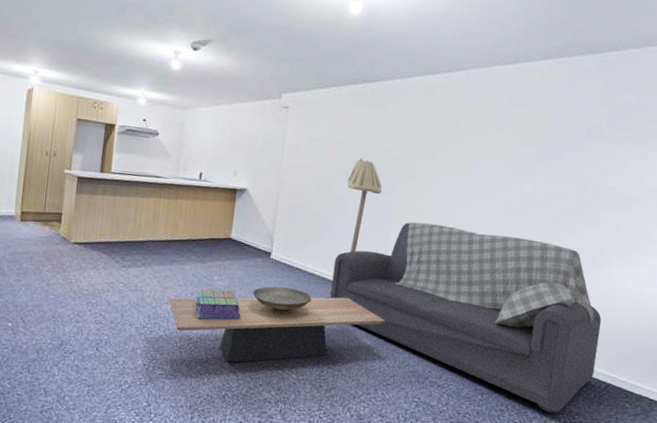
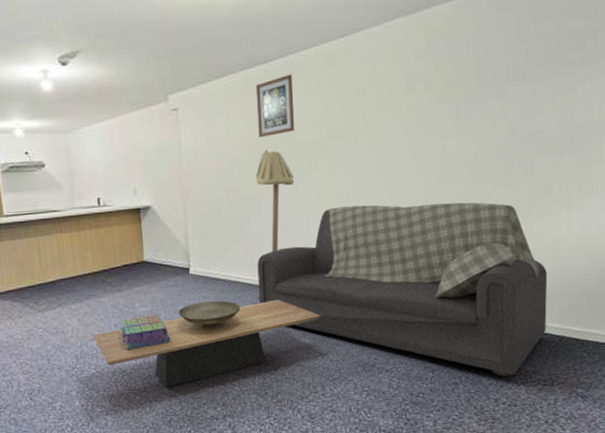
wall art: none [356,95,396,147] -> present [255,73,295,138]

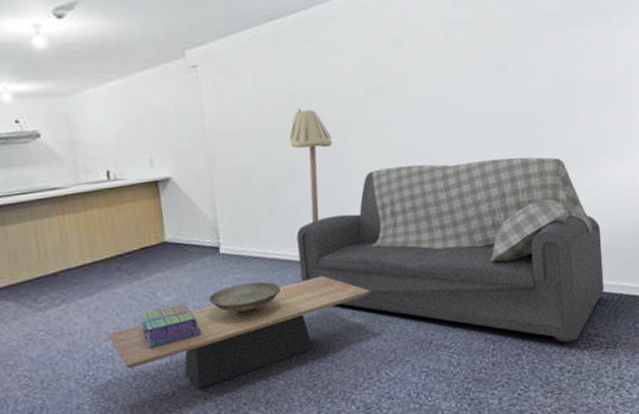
wall art: present [255,73,295,138] -> none [283,24,330,96]

